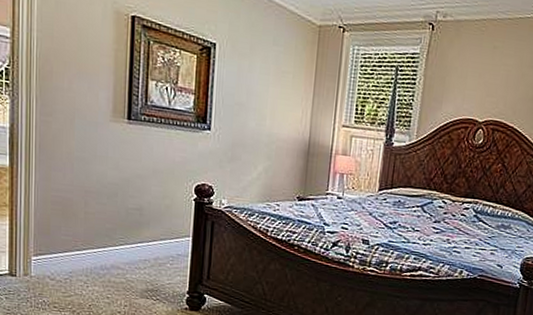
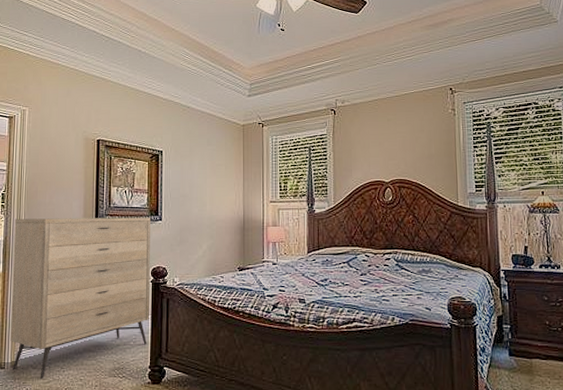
dresser: none [22,103,197,293] -> present [10,217,150,380]

